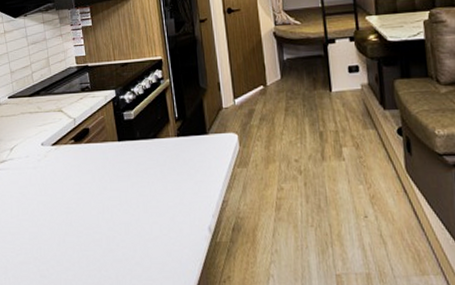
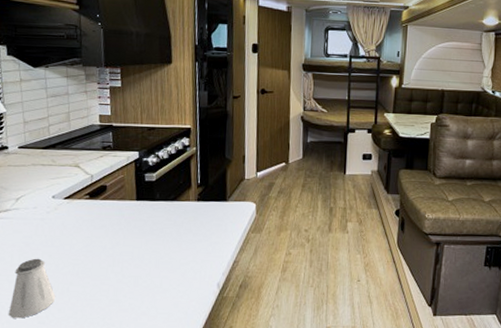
saltshaker: none [14,208,54,272] -> present [9,258,56,319]

